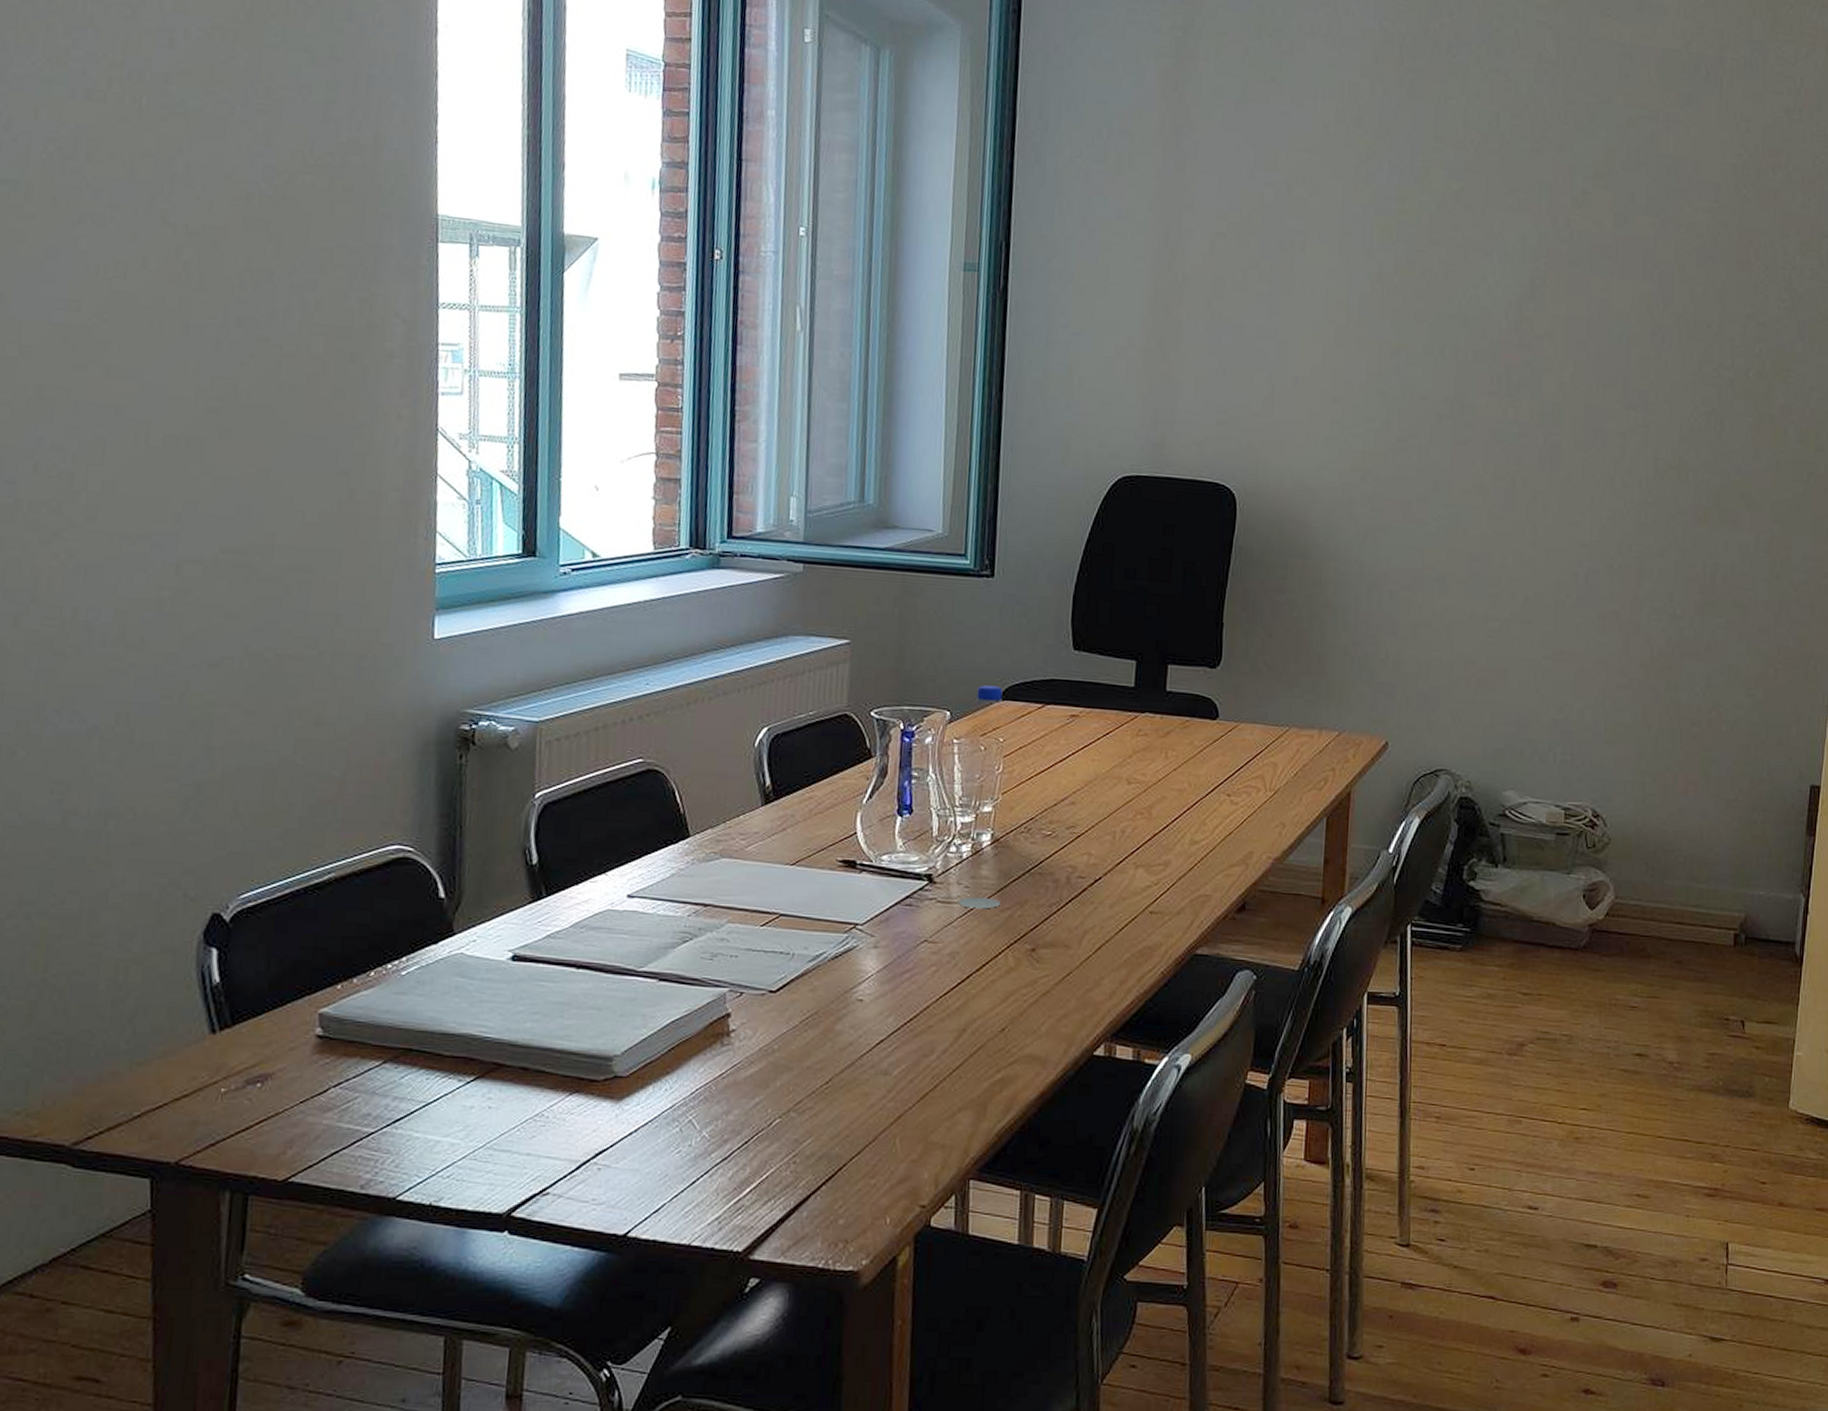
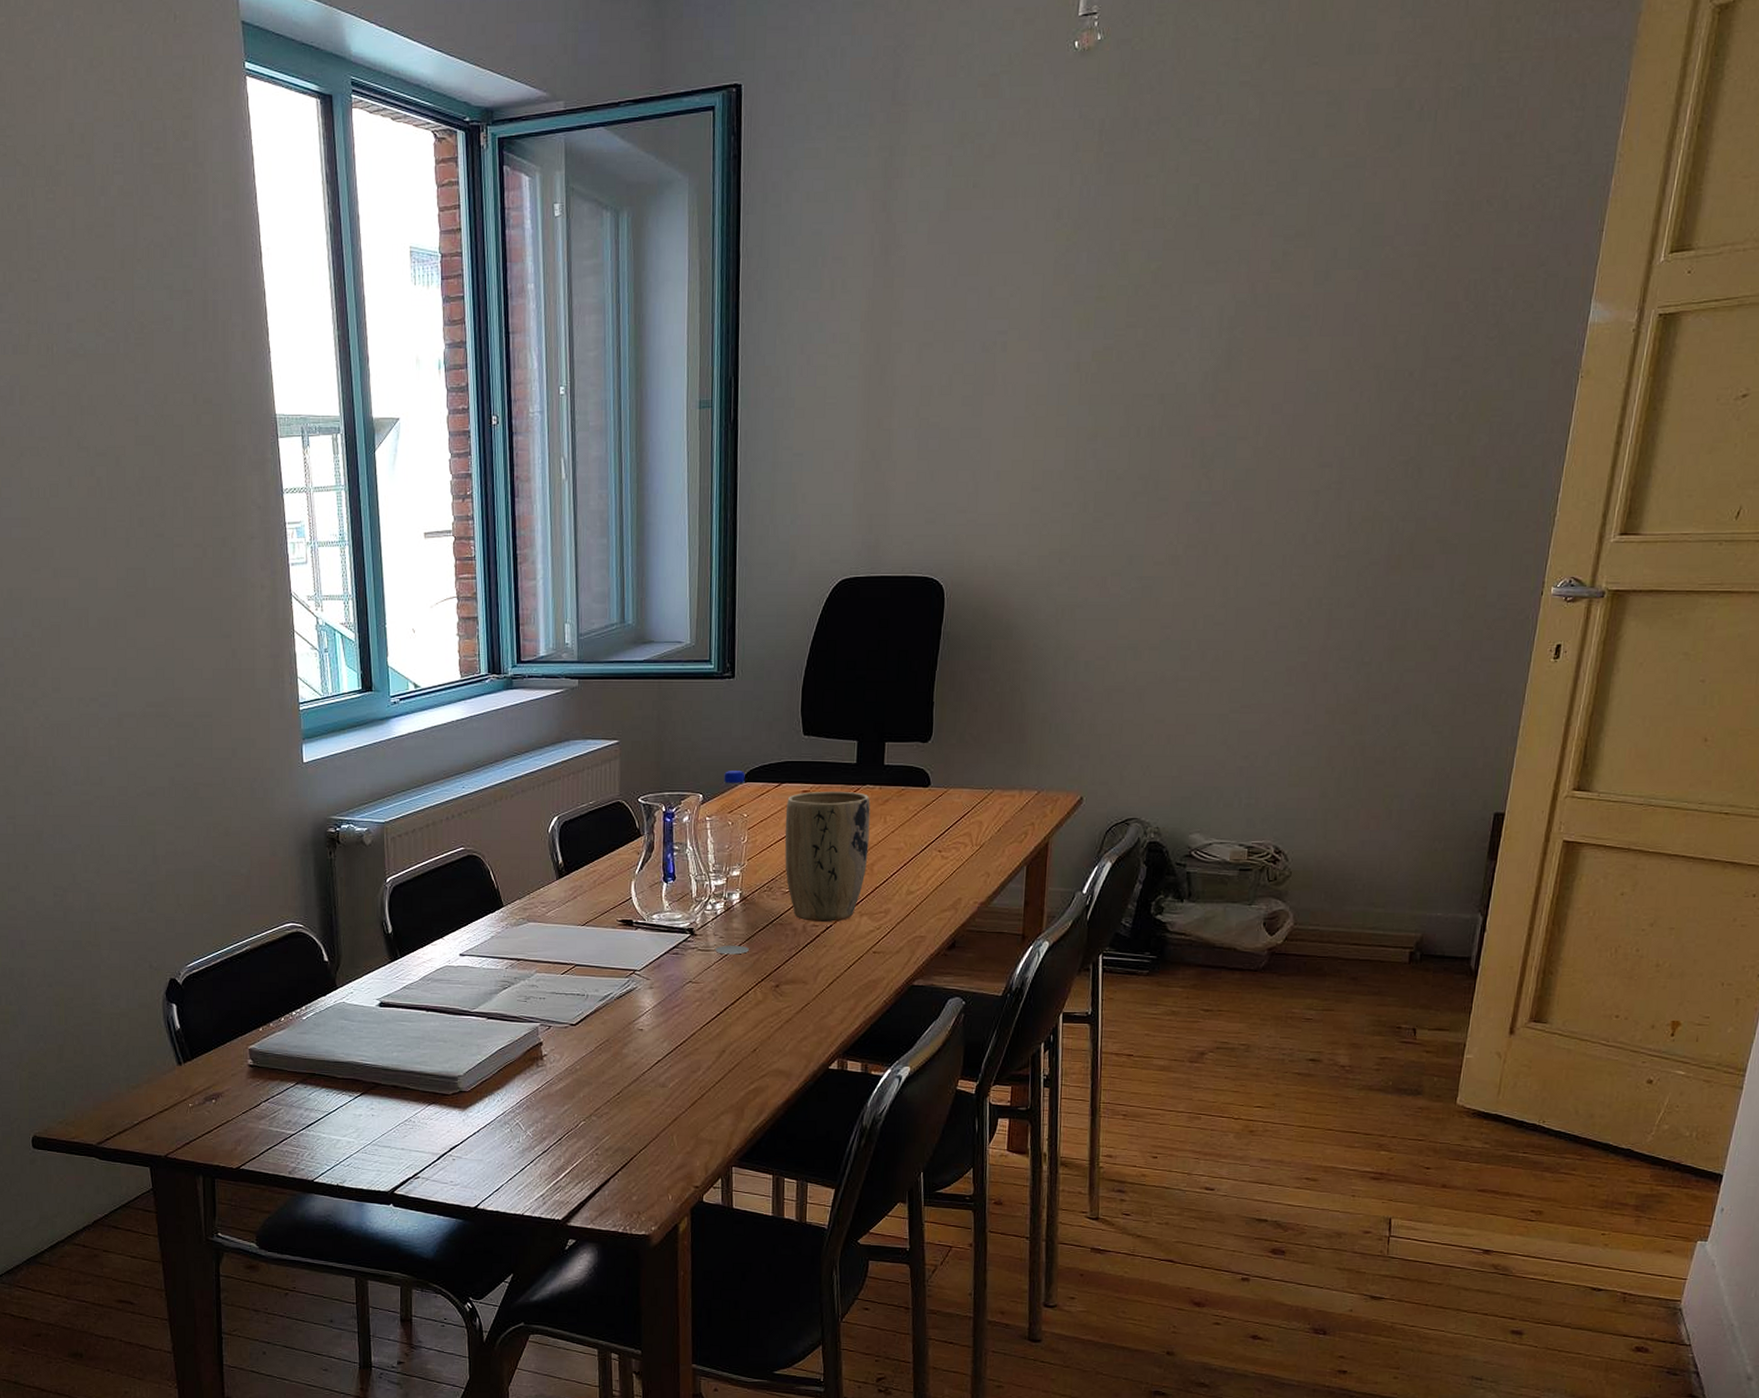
plant pot: none [1047,716,1150,874] -> present [784,791,871,922]

